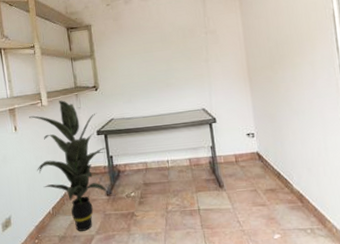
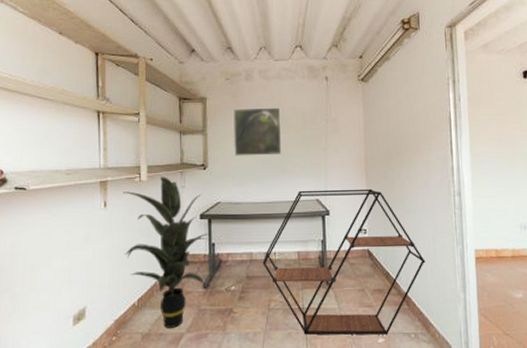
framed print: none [116,25,166,76] -> present [233,107,282,156]
shelving unit: none [157,94,317,233] -> present [262,188,426,335]

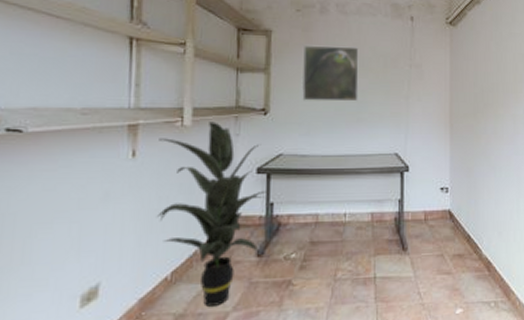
shelving unit: present [262,188,426,335] -> none [330,143,509,308]

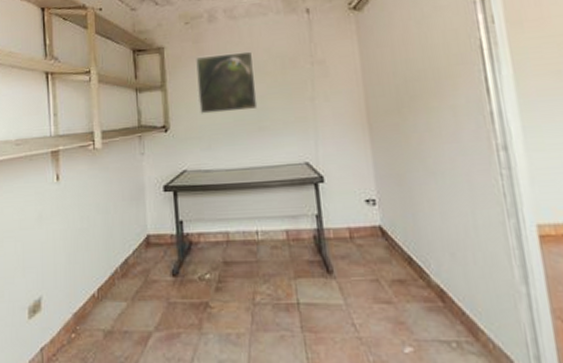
indoor plant: present [157,122,269,307] -> none [76,142,177,325]

